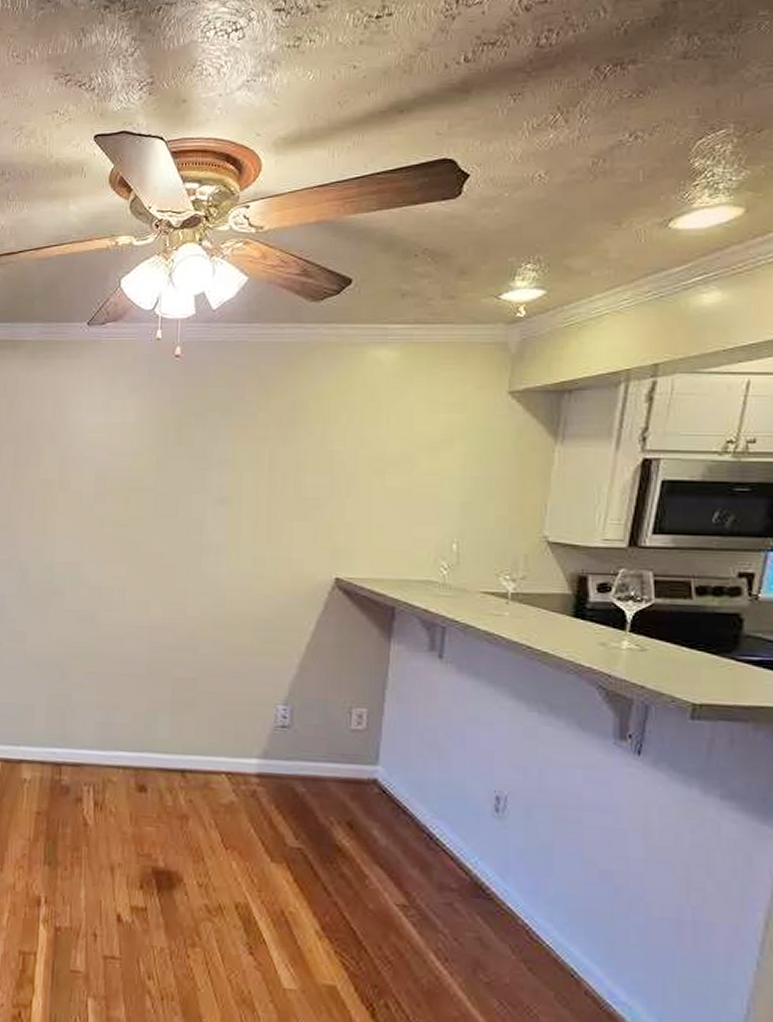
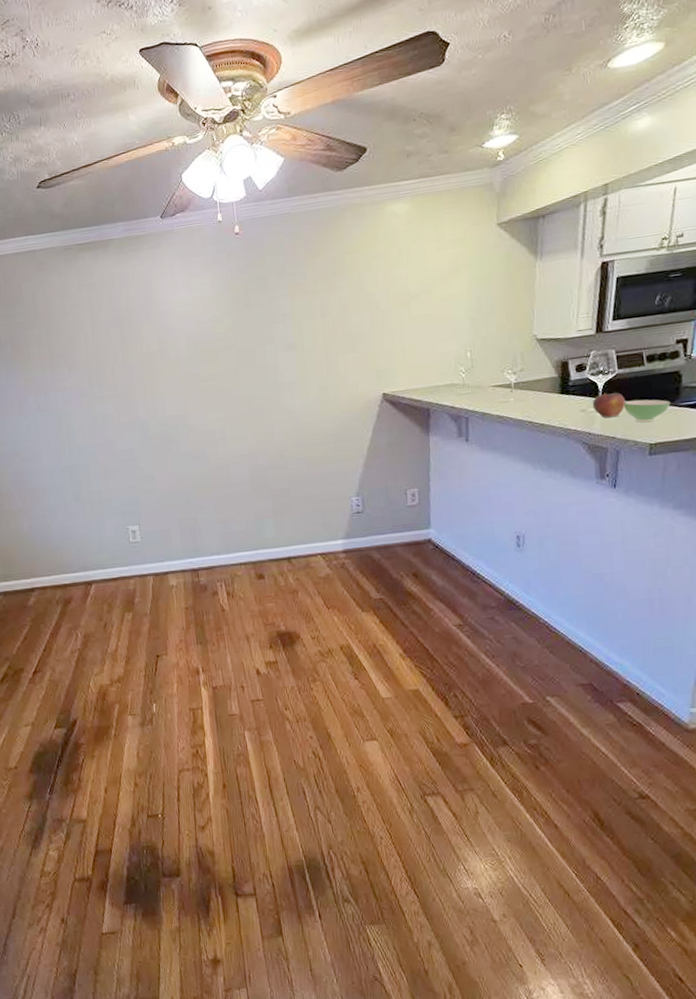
fruit: none [616,624,663,660] -> present [592,392,626,418]
bowl: none [659,641,726,675] -> present [623,399,671,423]

